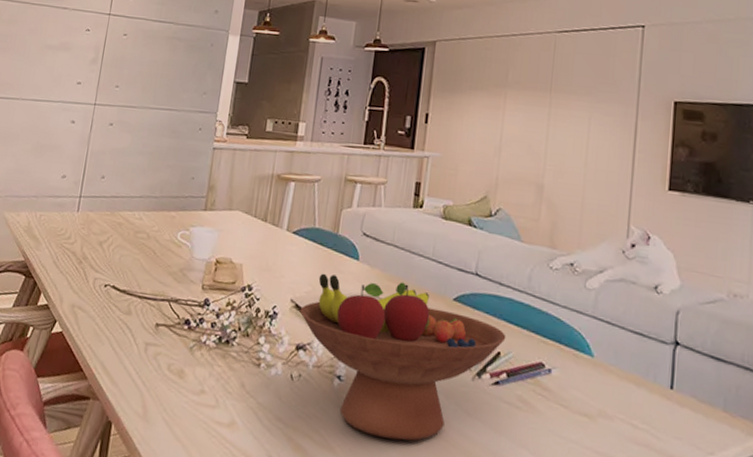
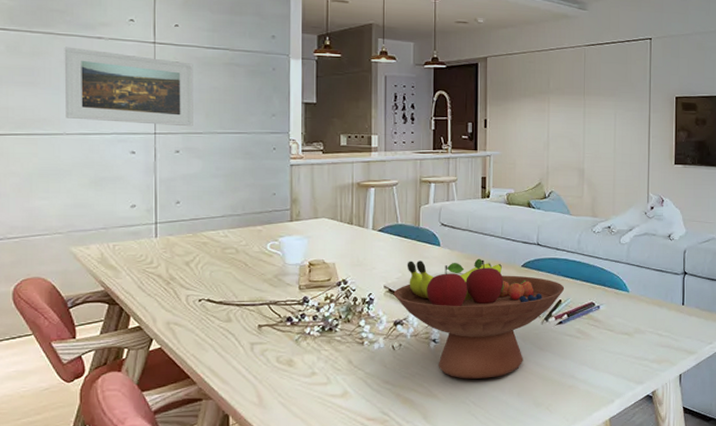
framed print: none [24,15,139,100] -> present [64,46,193,127]

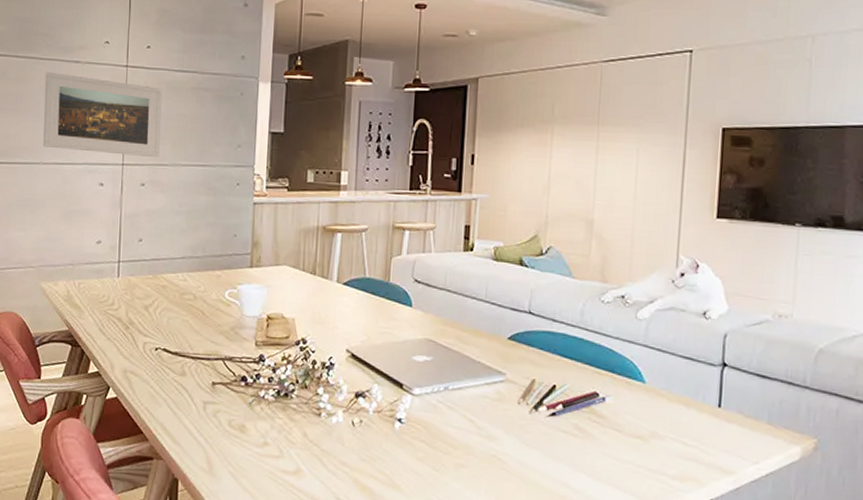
fruit bowl: present [393,258,565,379] -> none [356,322,561,474]

